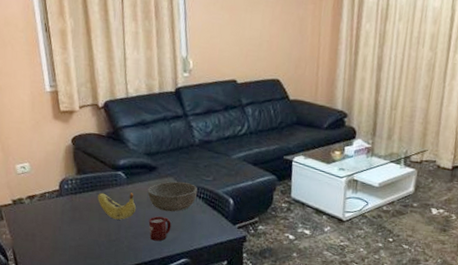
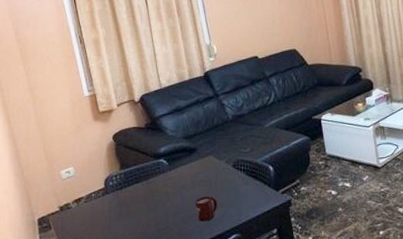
banana: present [98,192,137,220] -> none [143,177,182,207]
bowl: present [147,181,198,212] -> none [190,158,238,190]

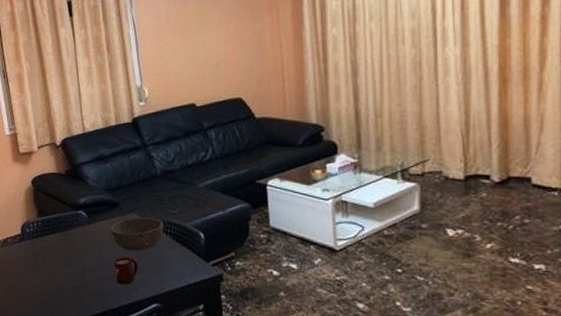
bowl: none [190,158,238,190] -> present [110,217,164,251]

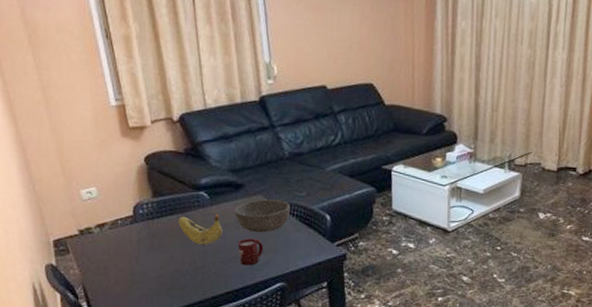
banana: none [60,232,100,263] -> present [178,214,223,245]

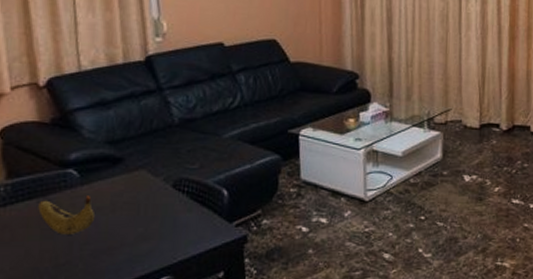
bowl: present [234,199,291,233] -> none [110,175,181,216]
cup: present [237,238,263,266] -> none [113,223,146,258]

